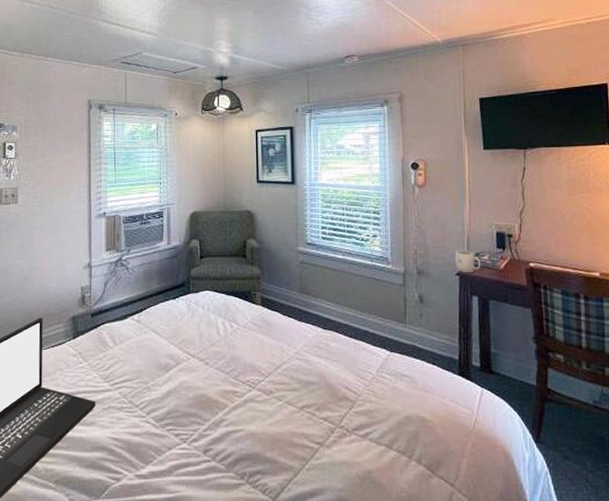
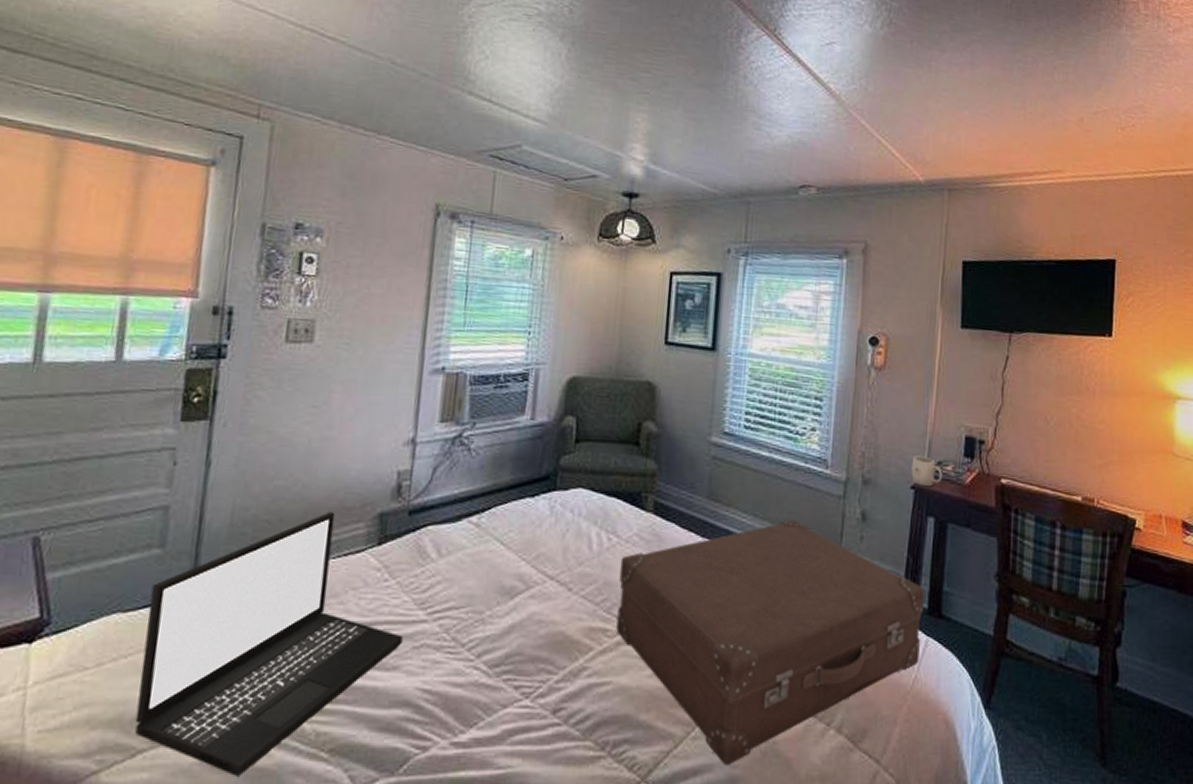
suitcase: none [241,304,477,489] -> present [616,519,925,765]

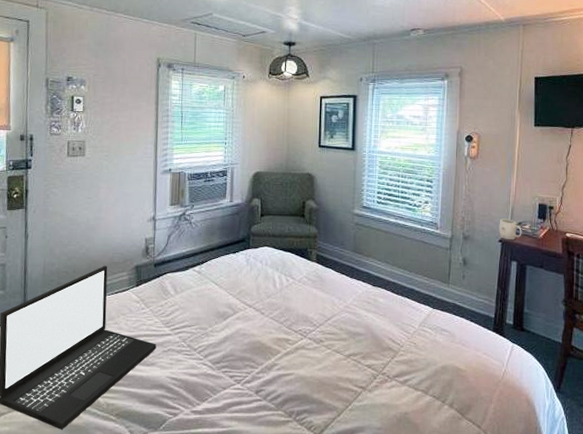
suitcase: present [616,519,925,765] -> none [295,264,511,427]

